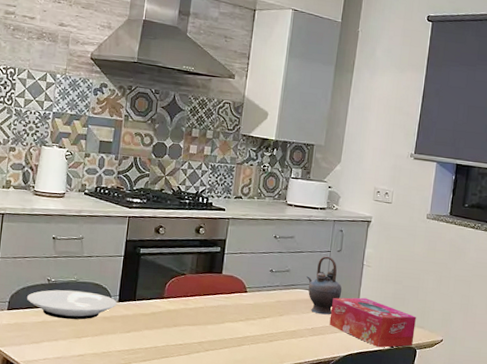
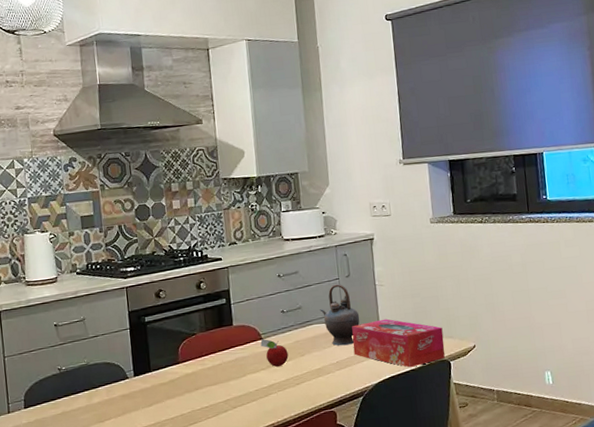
plate: present [26,289,117,320] -> none [40,372,133,406]
fruit: none [244,291,268,321] -> present [260,338,289,367]

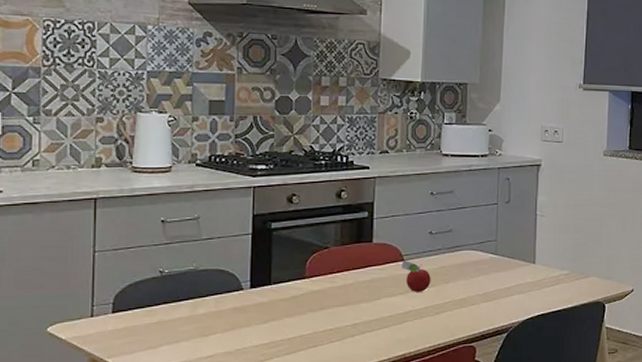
teapot: present [320,284,360,346] -> none [472,209,515,277]
tissue box: present [352,318,445,368] -> none [503,252,602,307]

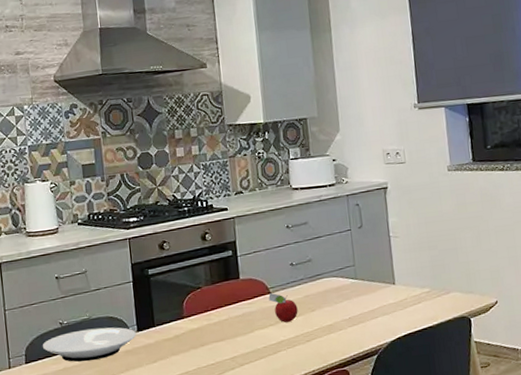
plate: none [135,280,248,316] -> present [42,327,136,362]

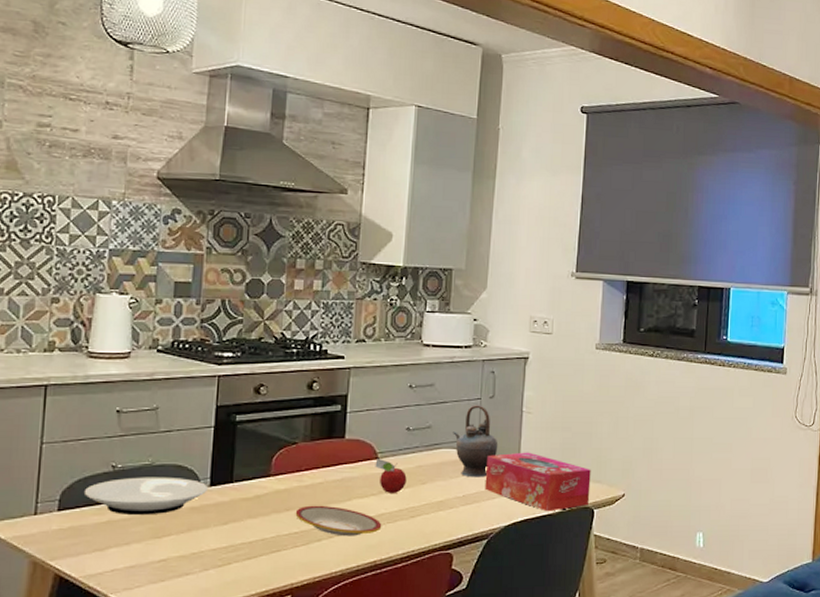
plate: none [209,338,284,364] -> present [295,505,382,537]
teapot: none [331,235,374,301] -> present [453,405,498,478]
tissue box: none [365,272,465,325] -> present [484,452,591,512]

